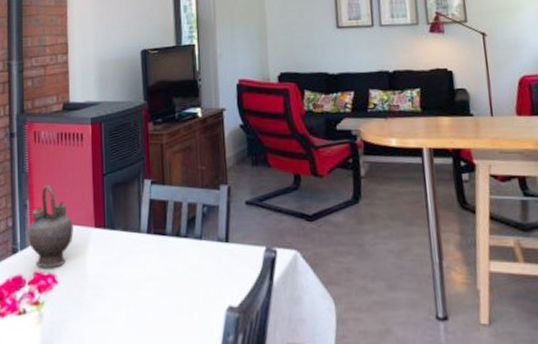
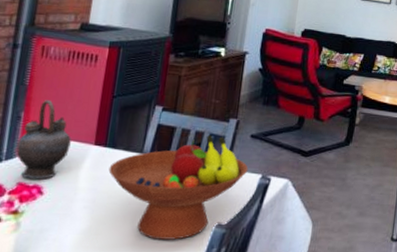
fruit bowl: none [111,205,250,327] -> present [108,134,249,240]

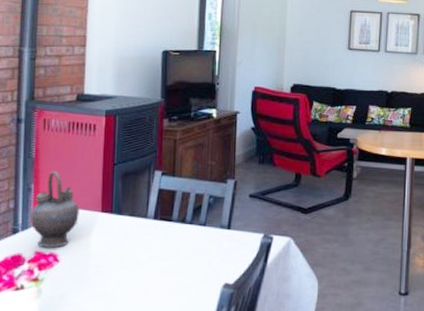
fruit bowl: present [108,134,249,240] -> none [117,196,250,301]

